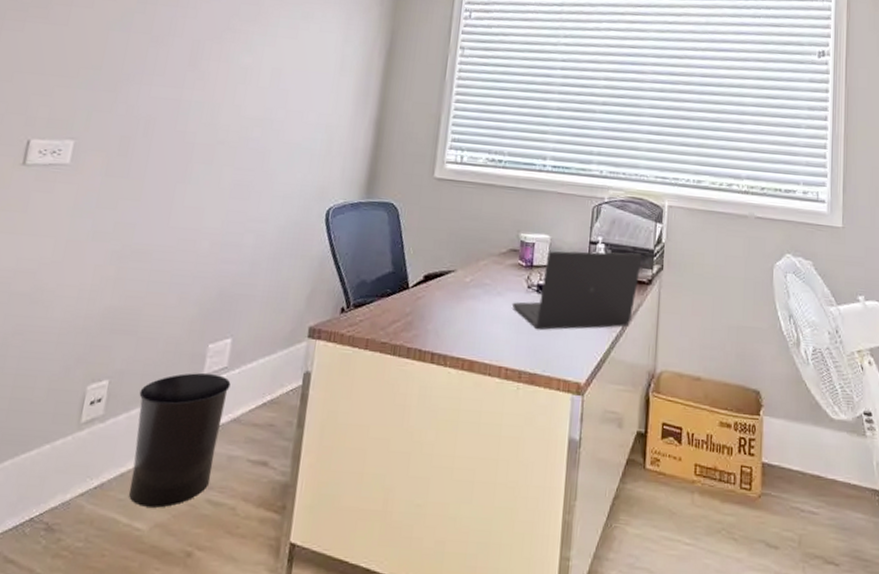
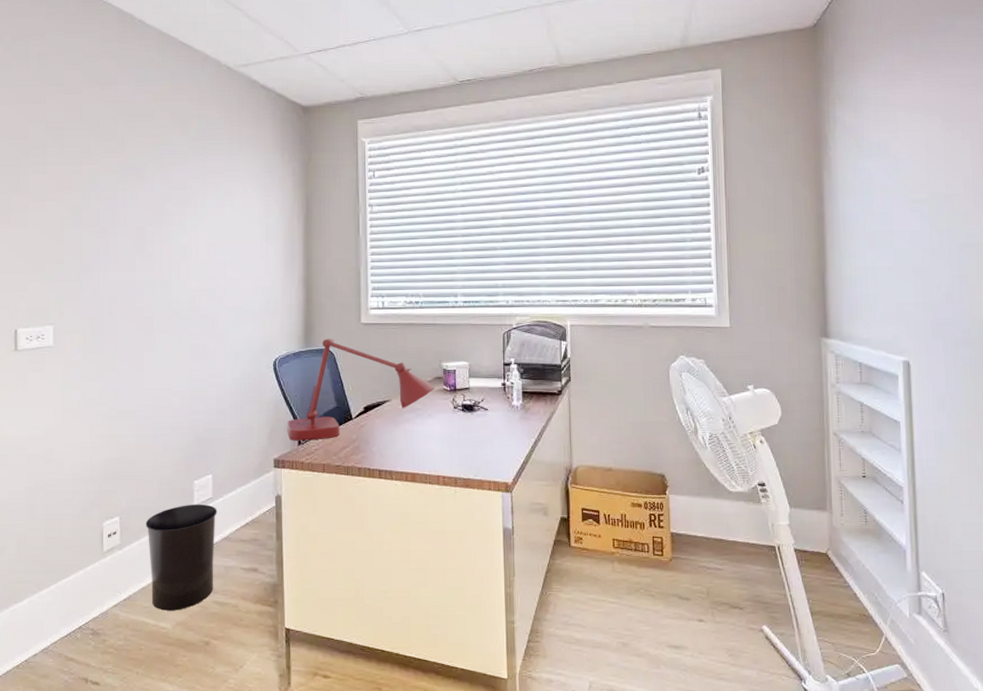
desk lamp: none [329,191,509,309] -> present [286,339,435,441]
laptop: present [511,251,642,330] -> none [442,369,551,442]

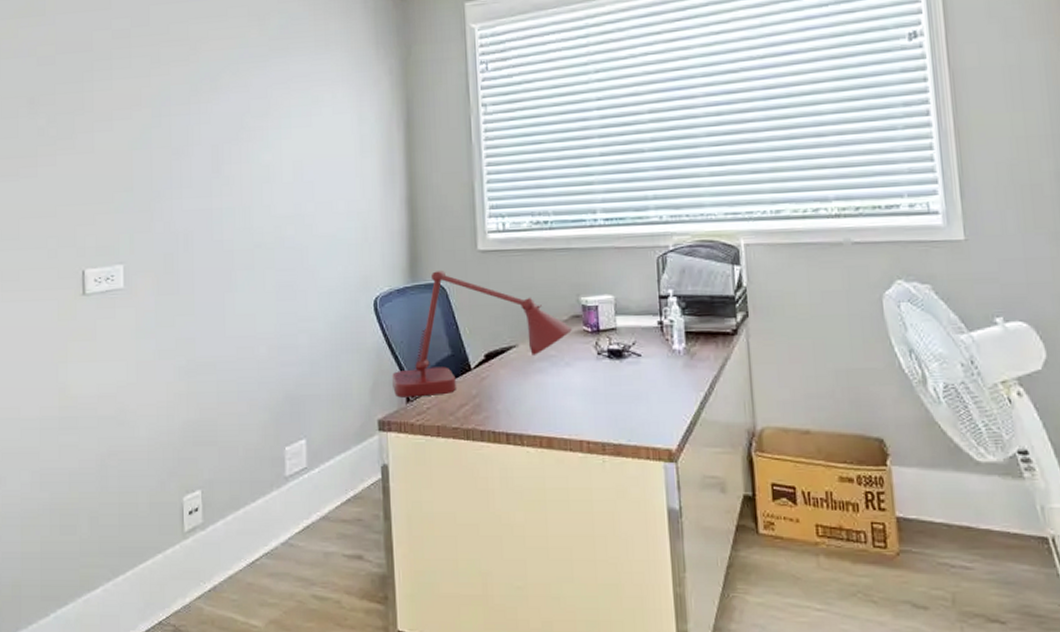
waste bin: present [145,504,217,611] -> none [231,476,313,605]

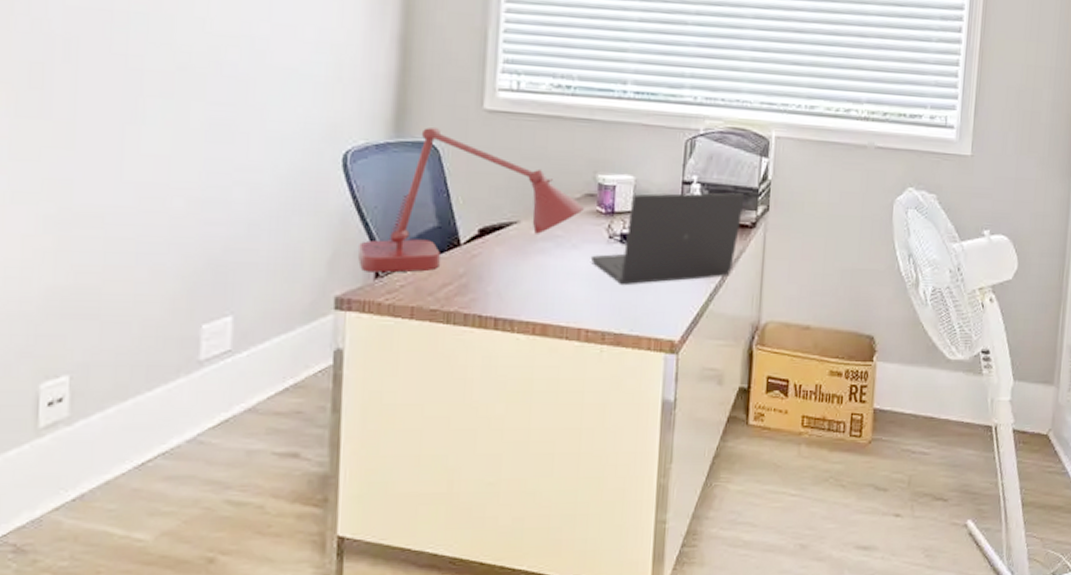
laptop: none [583,302,723,397] -> present [590,192,745,284]

